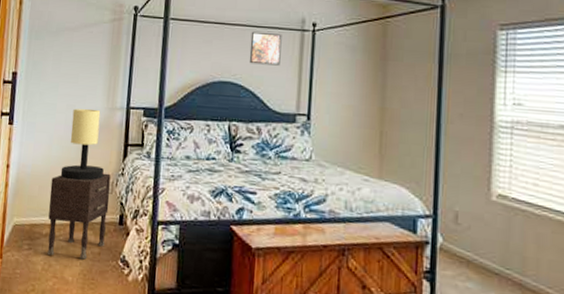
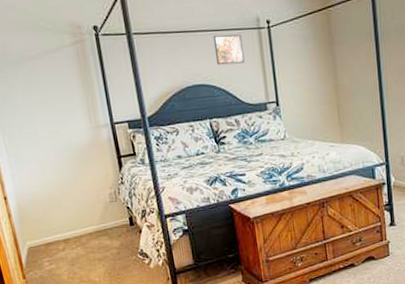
nightstand: present [47,173,111,260] -> none [54,185,122,266]
table lamp: present [60,108,104,181] -> none [57,130,104,198]

